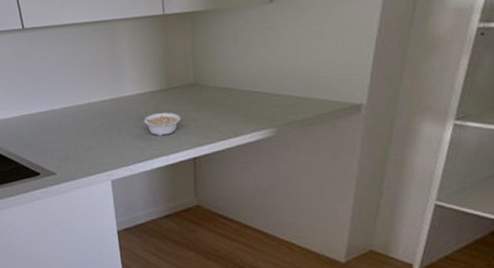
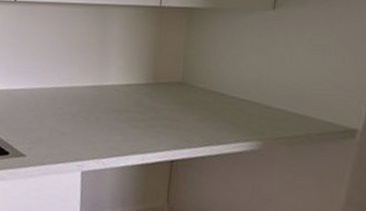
legume: present [137,112,181,136] -> none [117,107,164,133]

